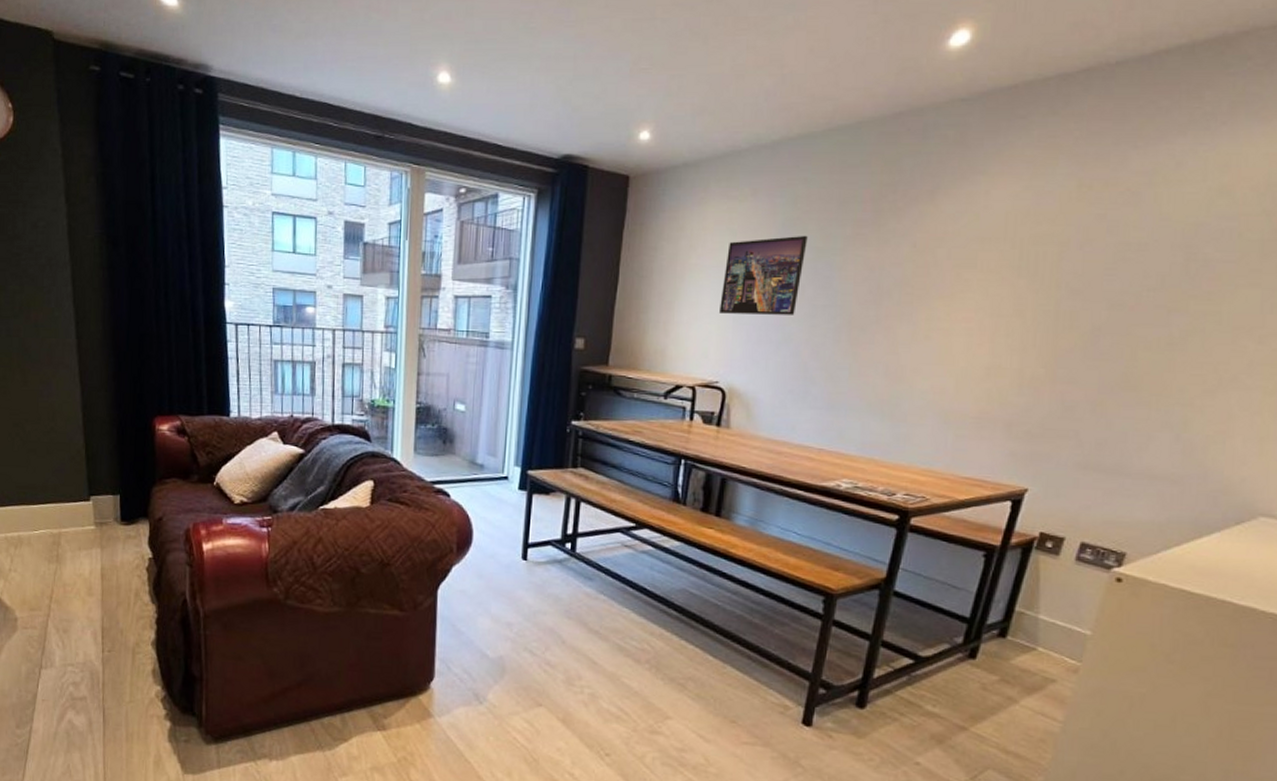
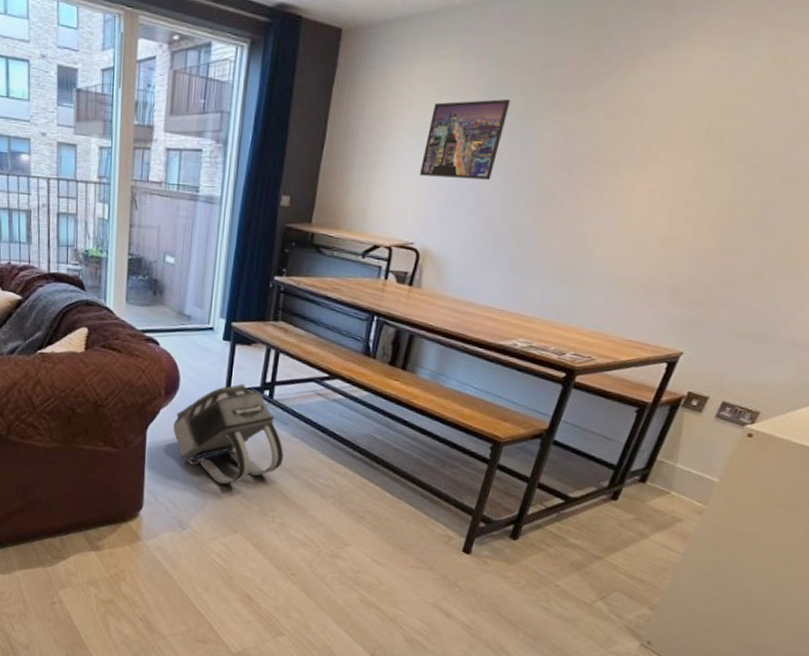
backpack: none [466,536,590,650] -> present [173,384,284,485]

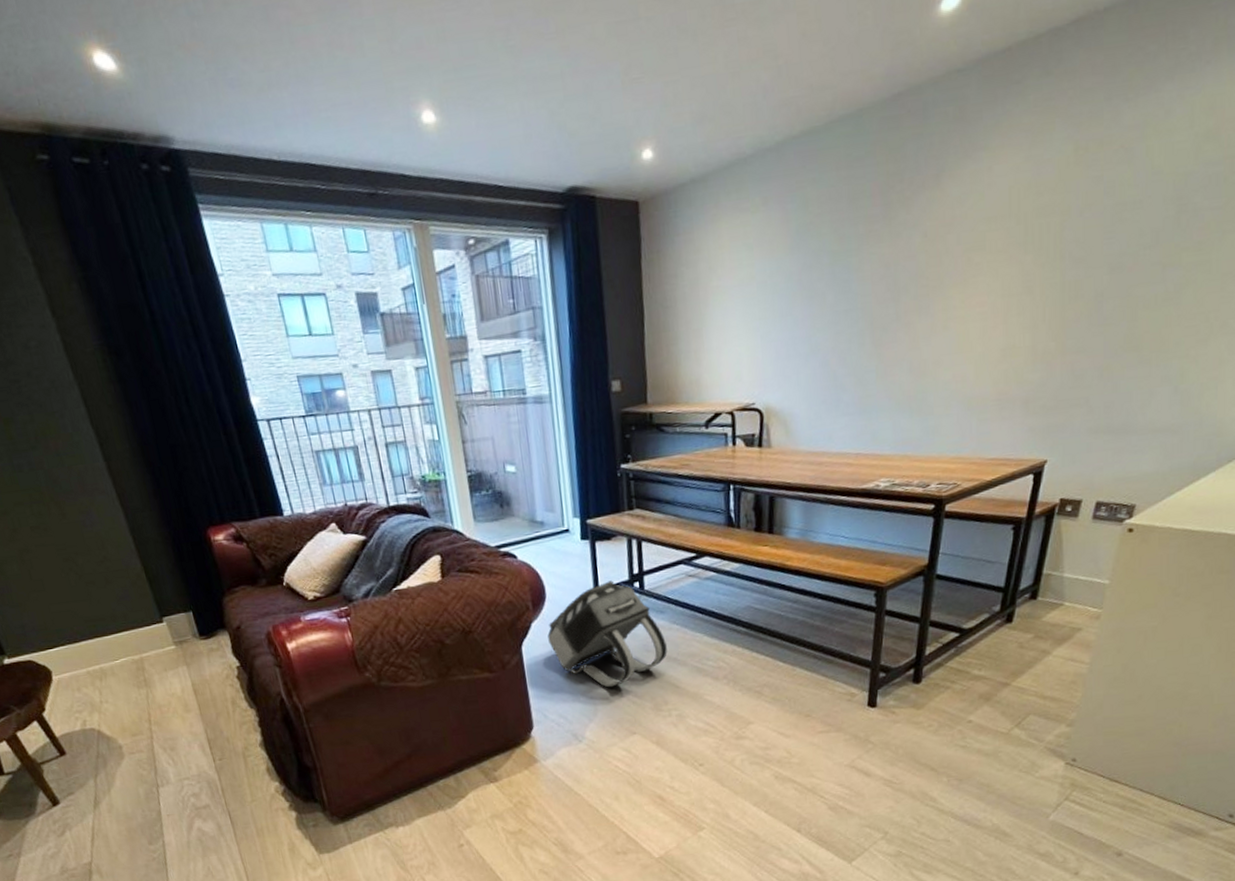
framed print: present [420,98,510,180] -> none [746,239,823,334]

